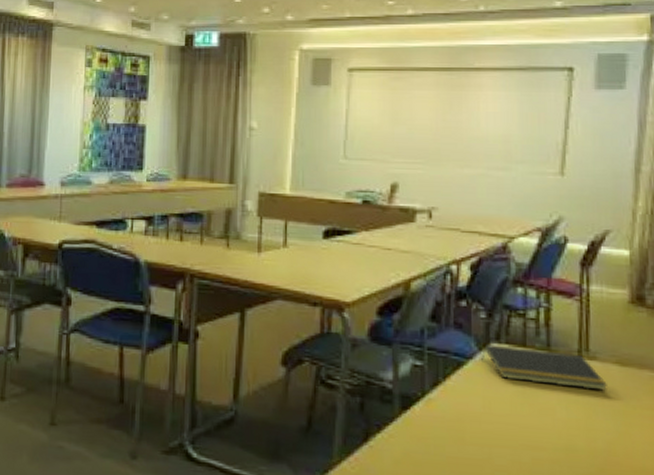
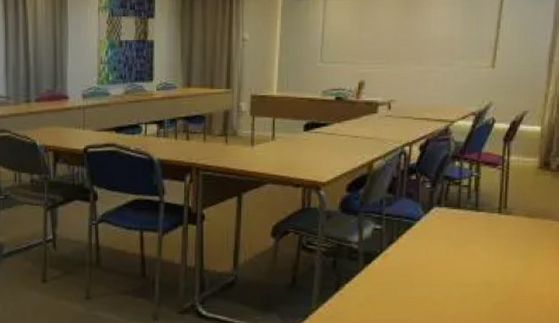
notepad: present [481,344,607,391] -> none [426,208,519,238]

